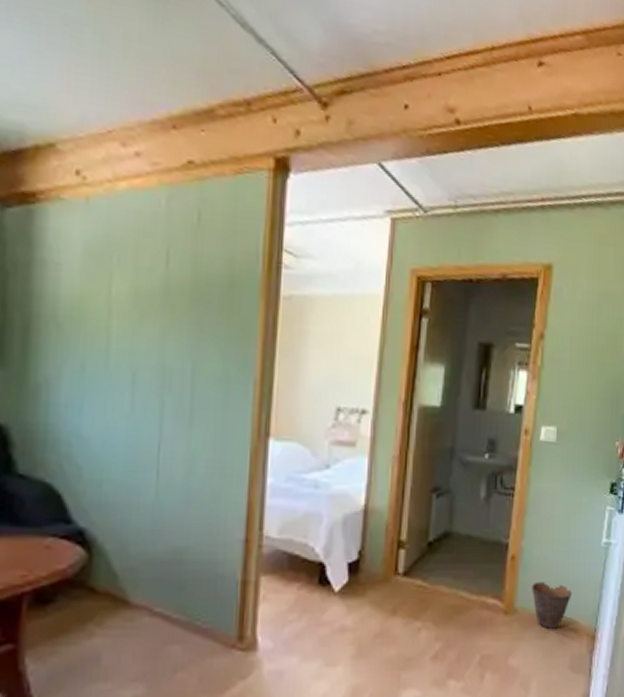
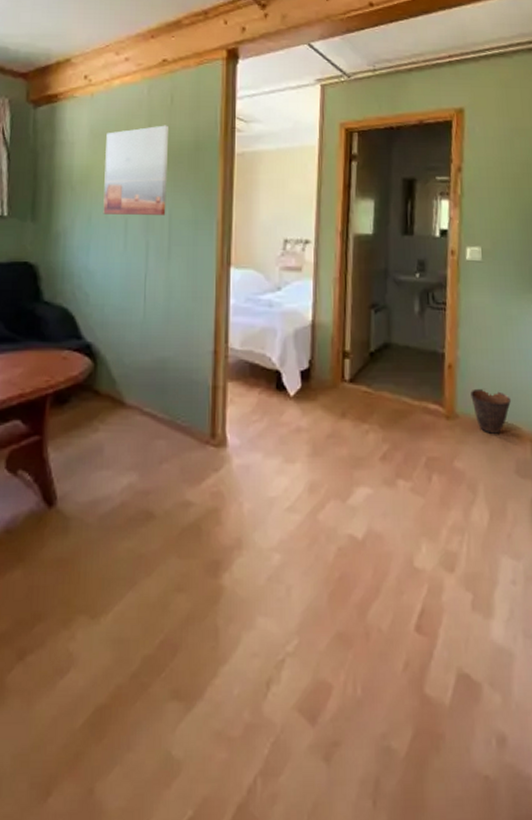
wall art: none [102,250,194,369] -> present [103,125,168,215]

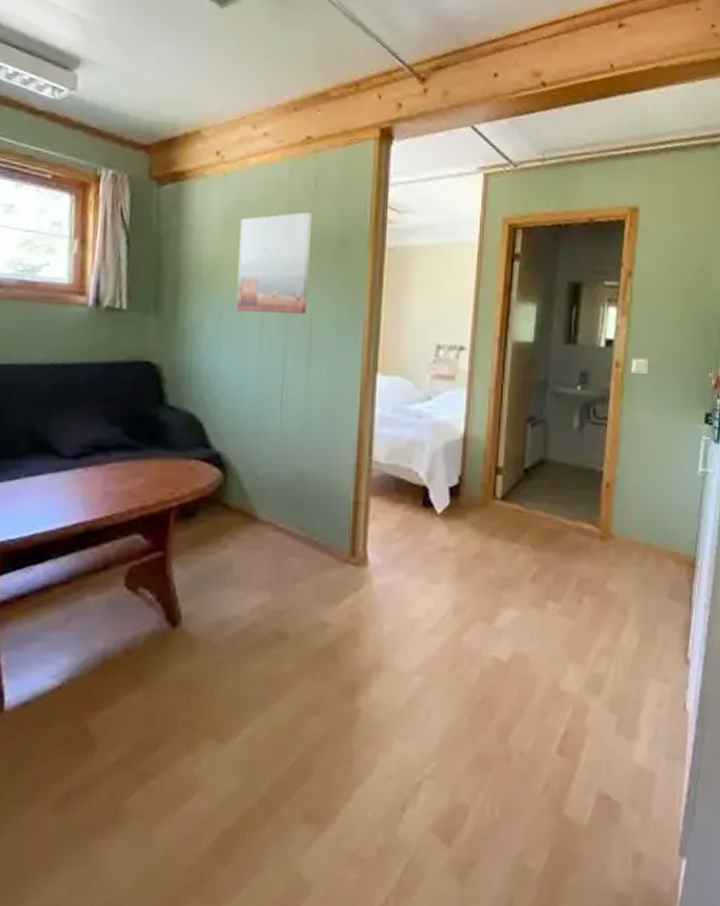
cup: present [470,388,512,434] -> none [628,508,670,556]

